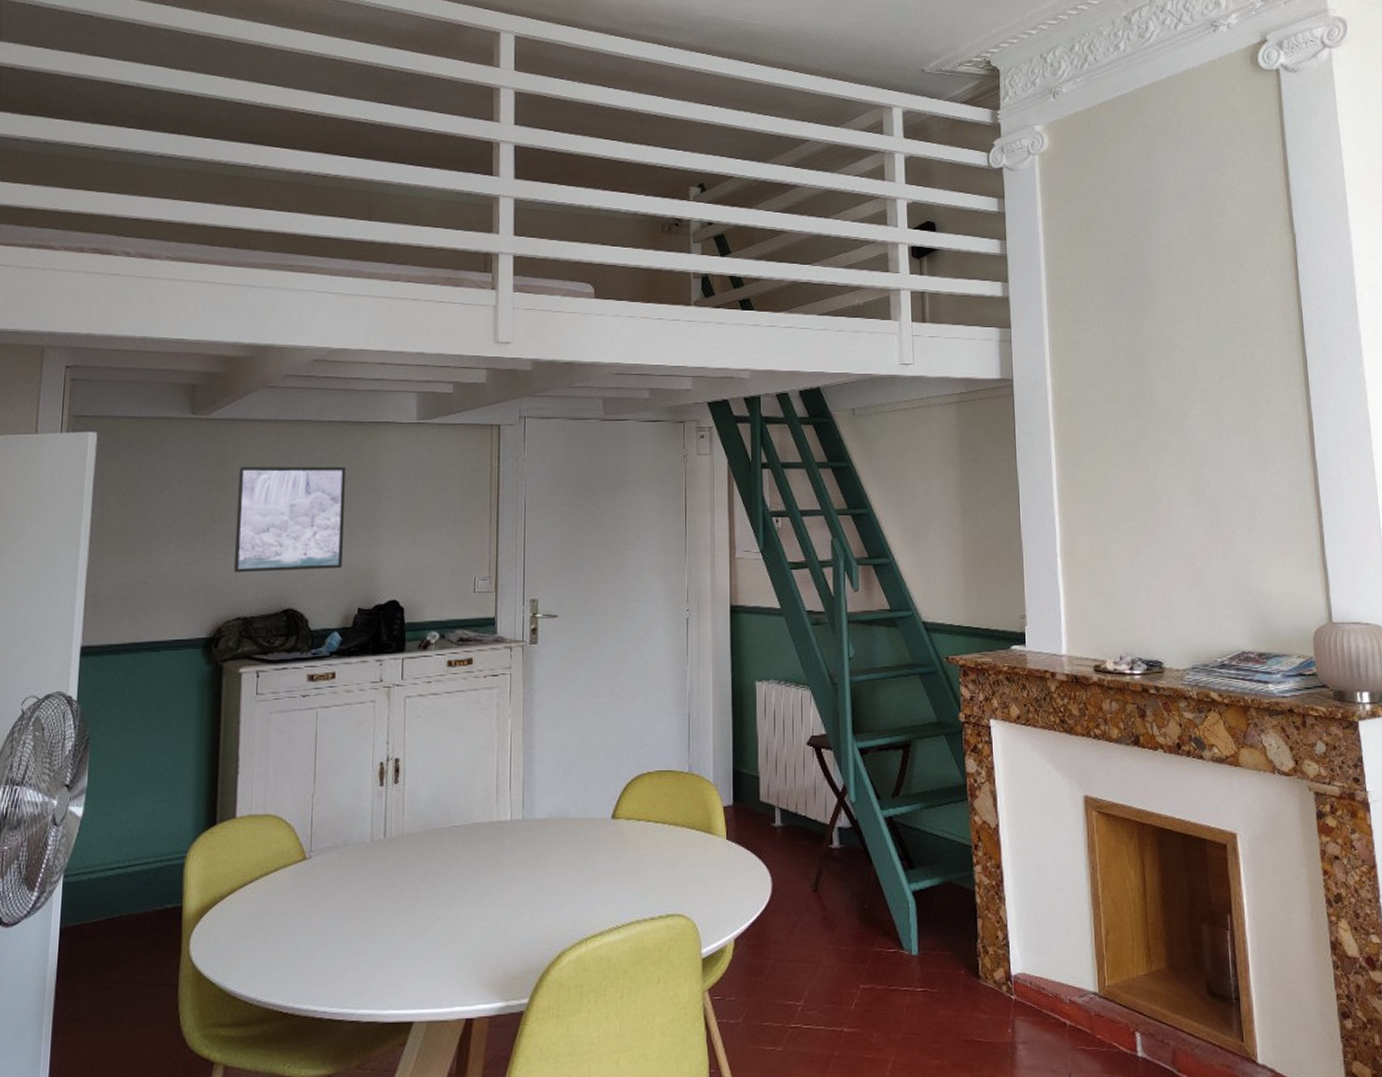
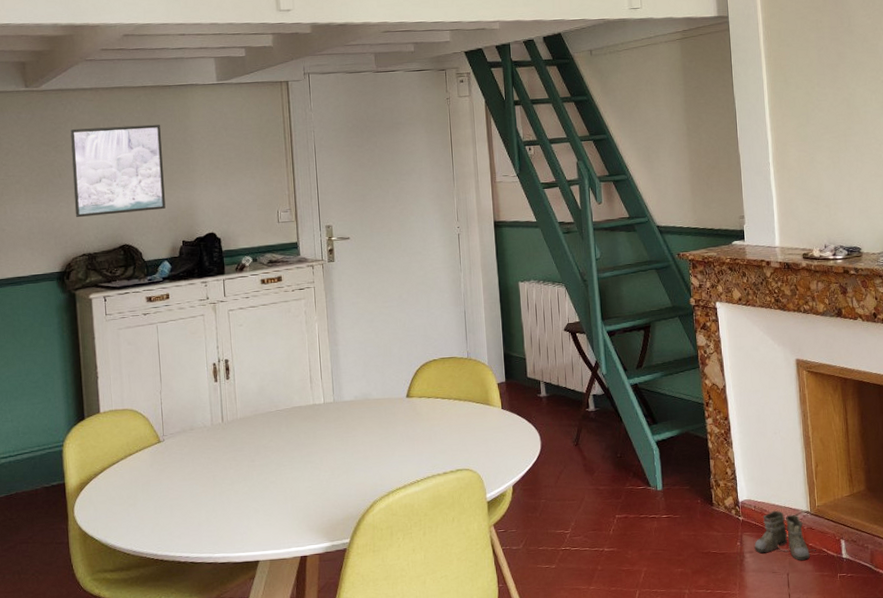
boots: none [1029,990,1105,1057] -> present [754,511,816,560]

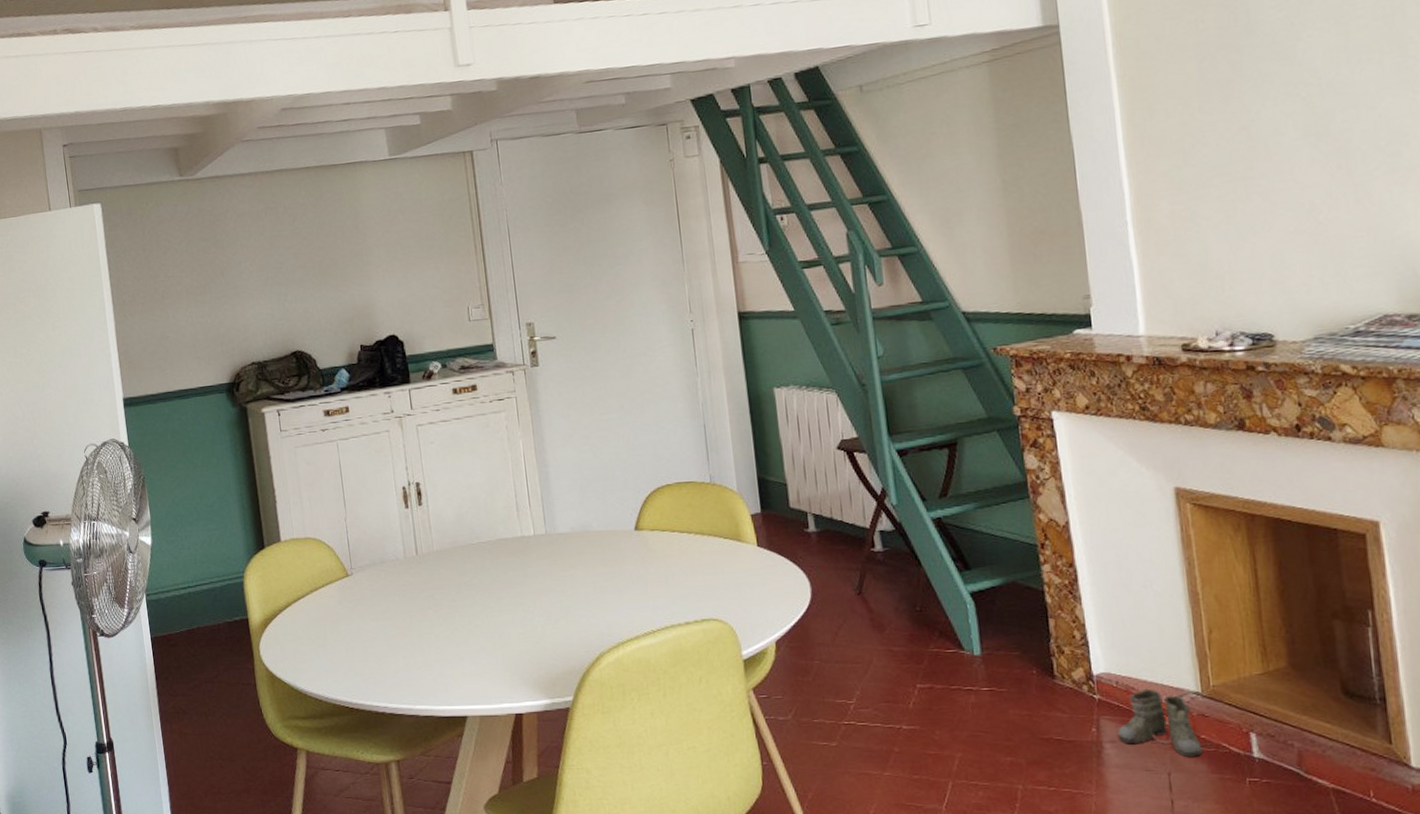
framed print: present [70,124,166,217] -> none [230,211,339,321]

